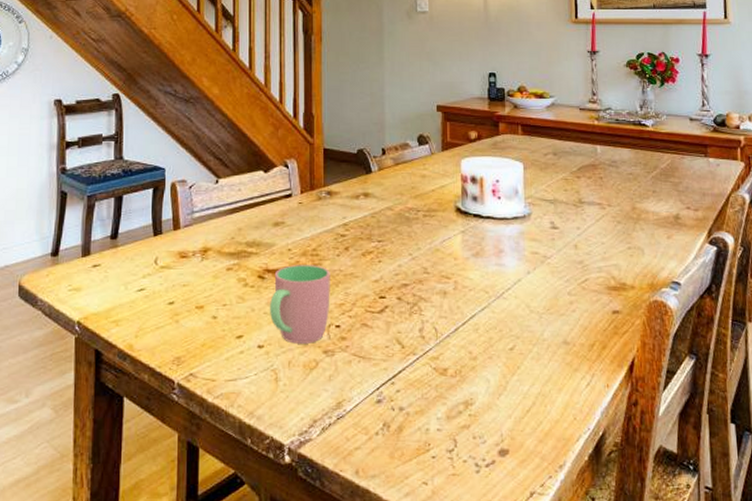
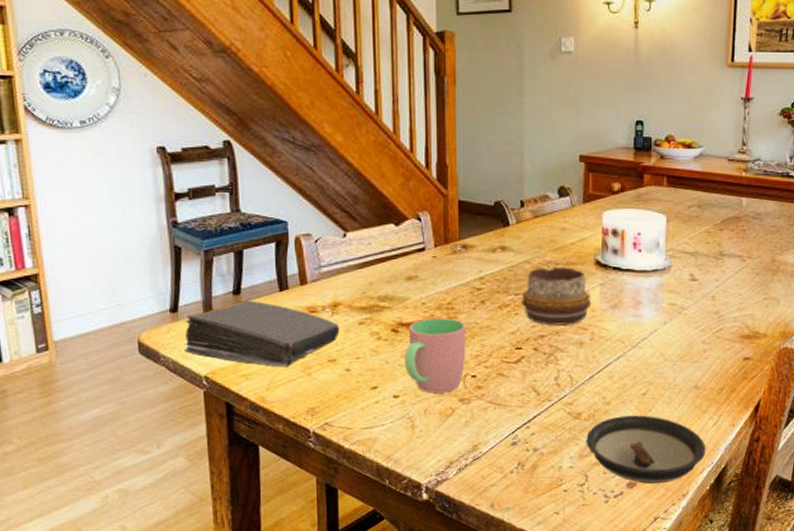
book: none [60,245,208,314] -> present [183,300,340,368]
decorative bowl: none [384,214,454,274] -> present [521,267,592,326]
saucer: none [453,372,581,453] -> present [586,415,706,484]

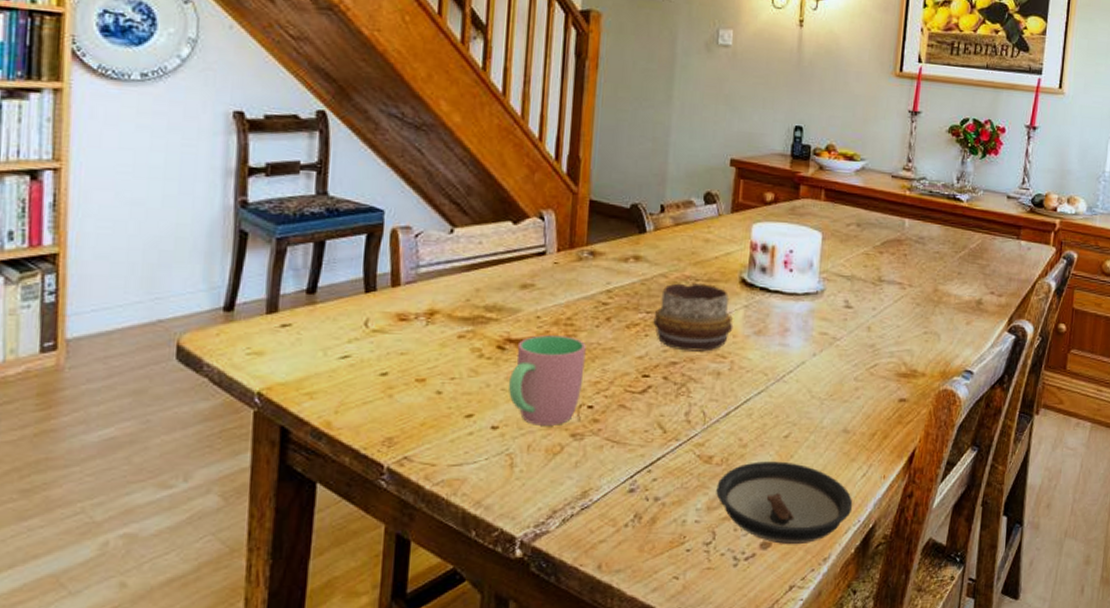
book: present [183,300,340,368] -> none [235,301,434,386]

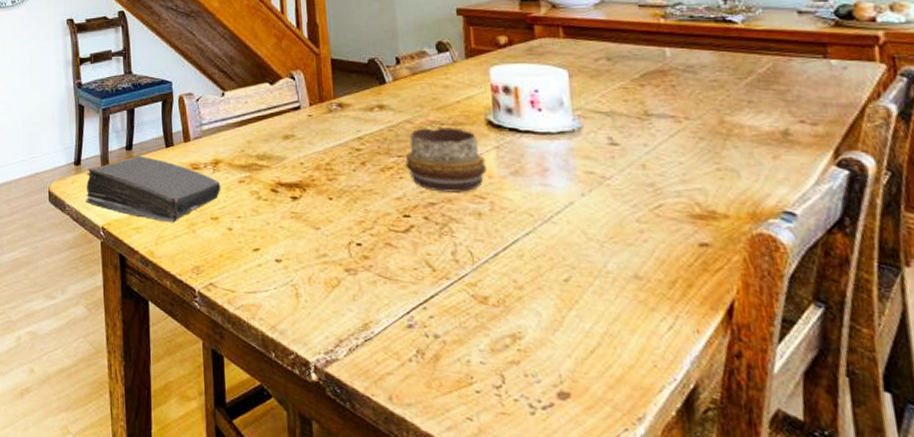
book: none [235,301,434,386] -> present [85,155,221,223]
cup: present [509,335,586,426] -> none [285,179,349,261]
saucer: present [716,461,853,545] -> none [497,305,664,400]

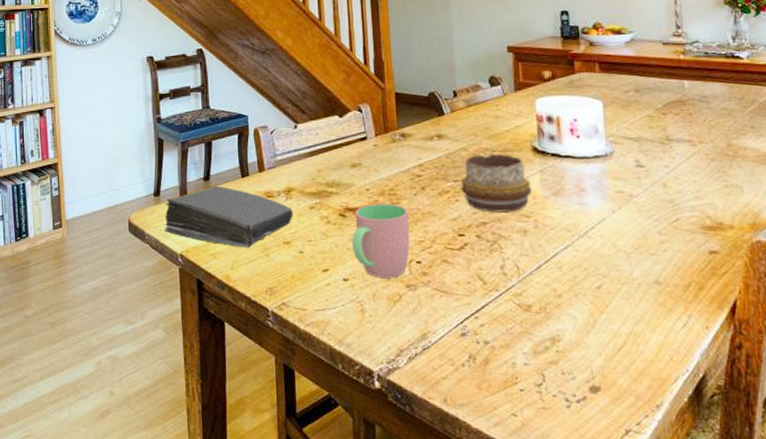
cup: none [285,179,349,261] -> present [352,204,410,278]

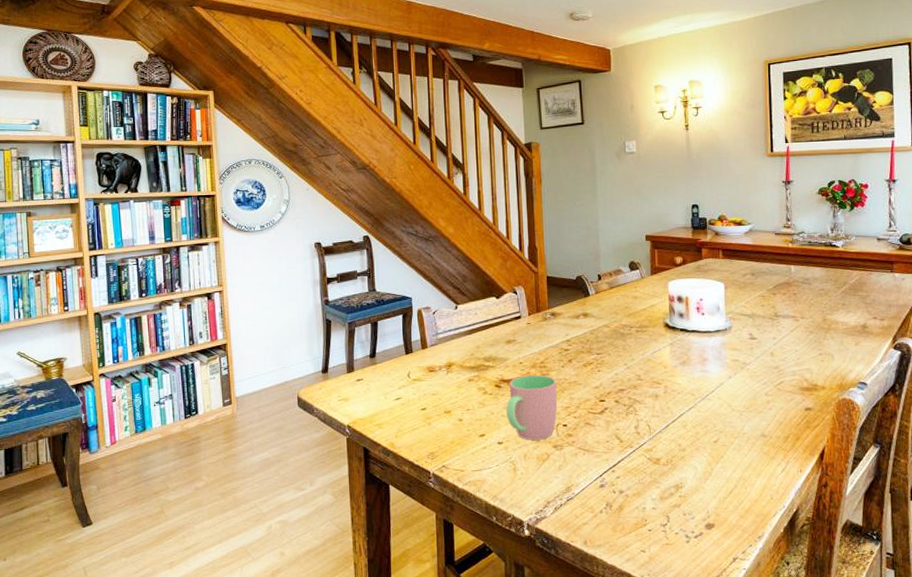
book: present [164,185,293,248] -> none [332,362,453,418]
decorative bowl: present [460,154,532,213] -> none [603,330,663,381]

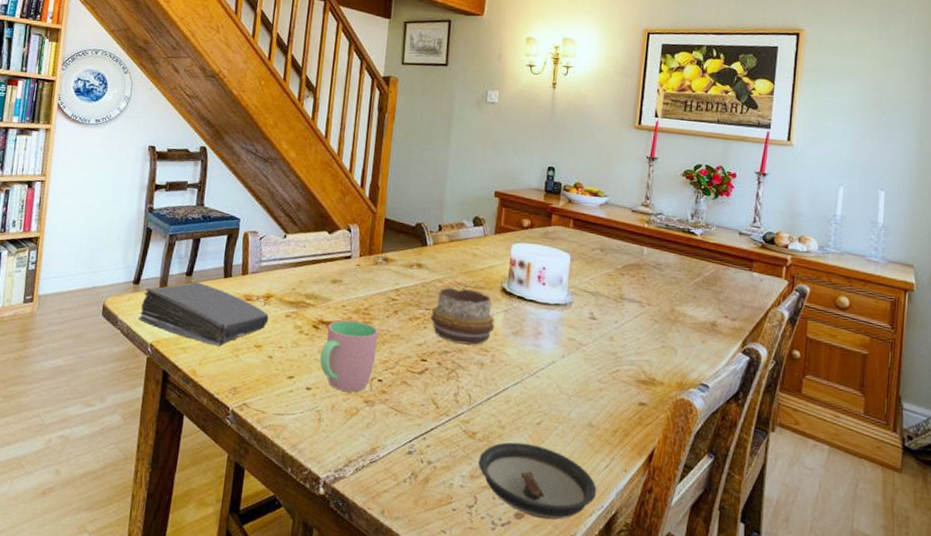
book: none [332,362,453,418] -> present [137,282,269,347]
decorative bowl: none [603,330,663,381] -> present [430,287,495,345]
saucer: none [666,461,777,526] -> present [478,442,597,520]

